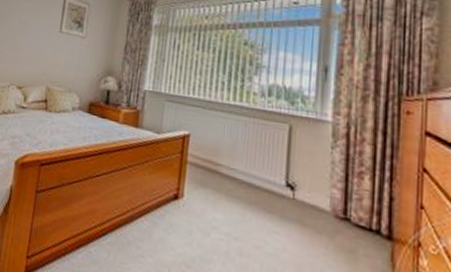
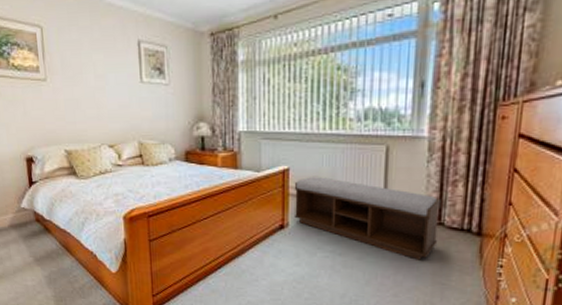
bench: none [189,145,347,260] -> present [294,176,441,260]

